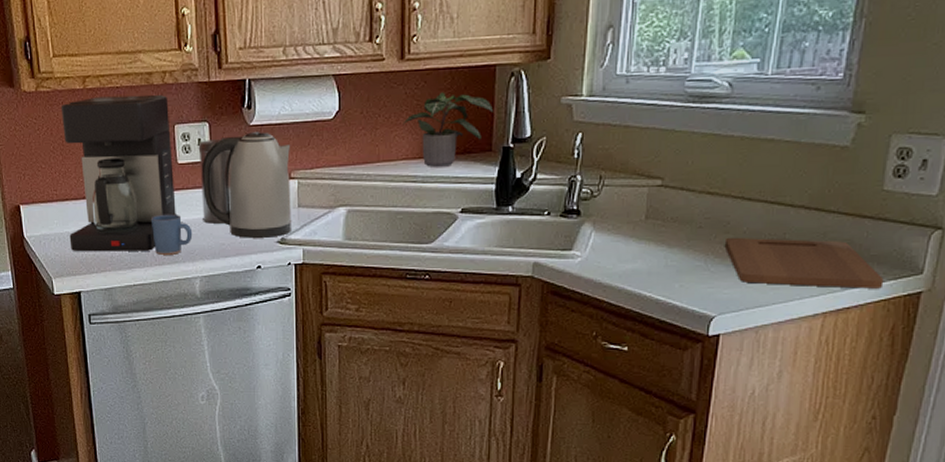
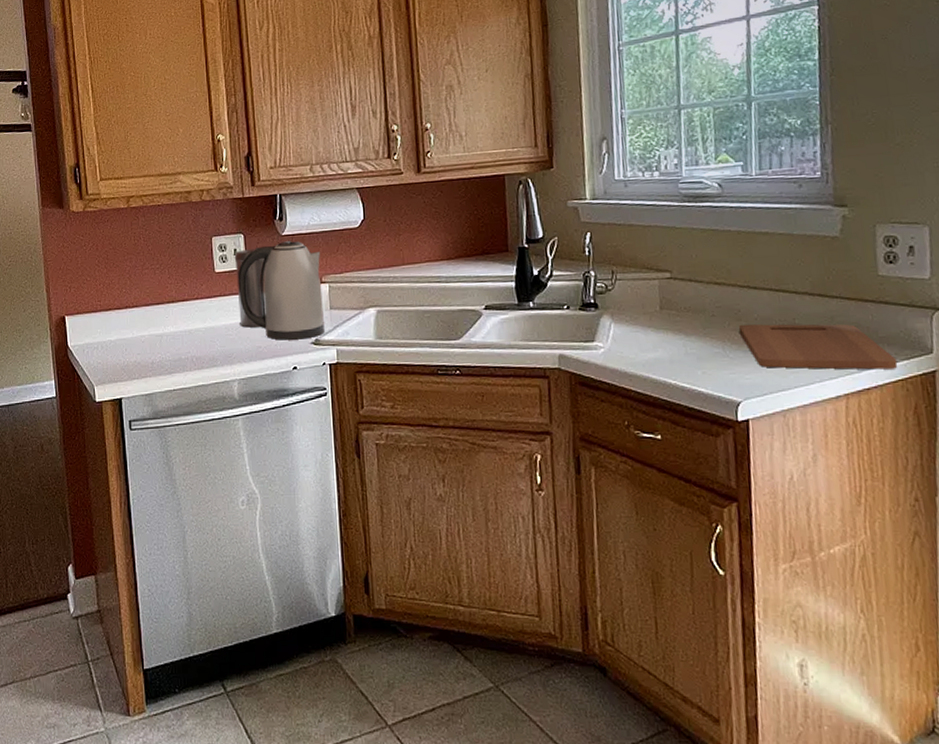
coffee maker: present [60,94,178,252] -> none [106,210,216,359]
mug: present [150,213,193,255] -> none [189,319,230,359]
potted plant: present [403,92,494,168] -> none [423,200,507,269]

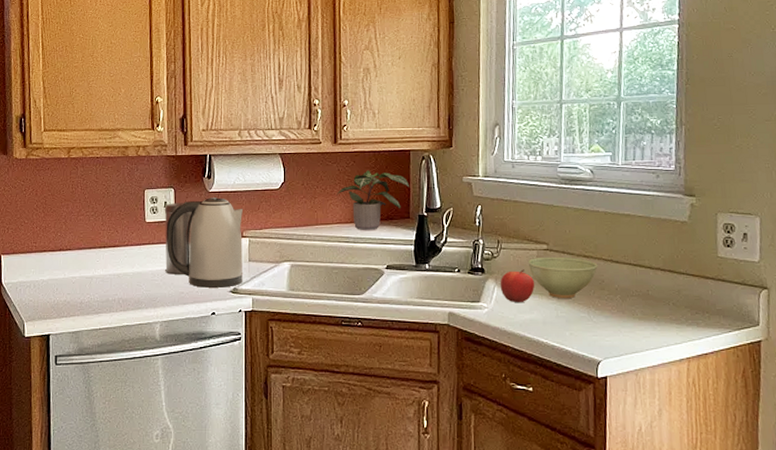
potted plant: none [423,200,507,269] -> present [337,170,410,231]
fruit: none [616,302,659,341] -> present [500,269,535,303]
bowl: none [648,285,733,334] -> present [528,256,598,299]
cutting board: present [738,323,898,370] -> none [601,293,731,338]

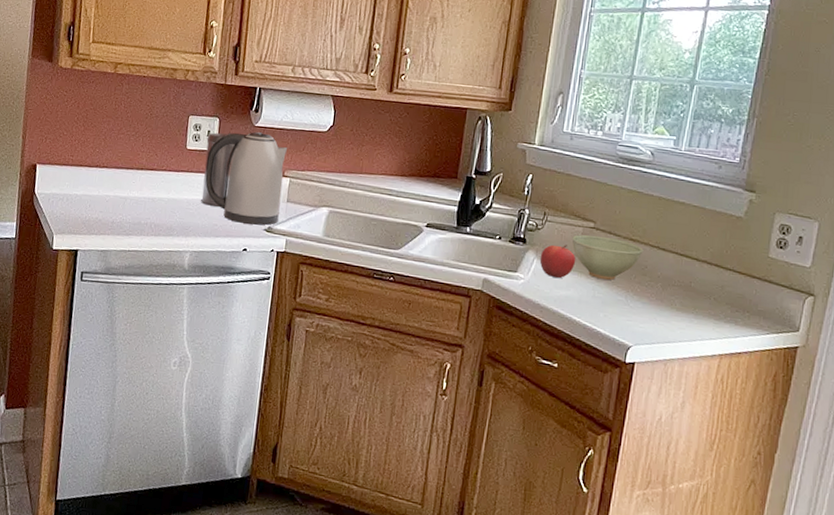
potted plant: present [337,170,410,231] -> none [385,124,462,187]

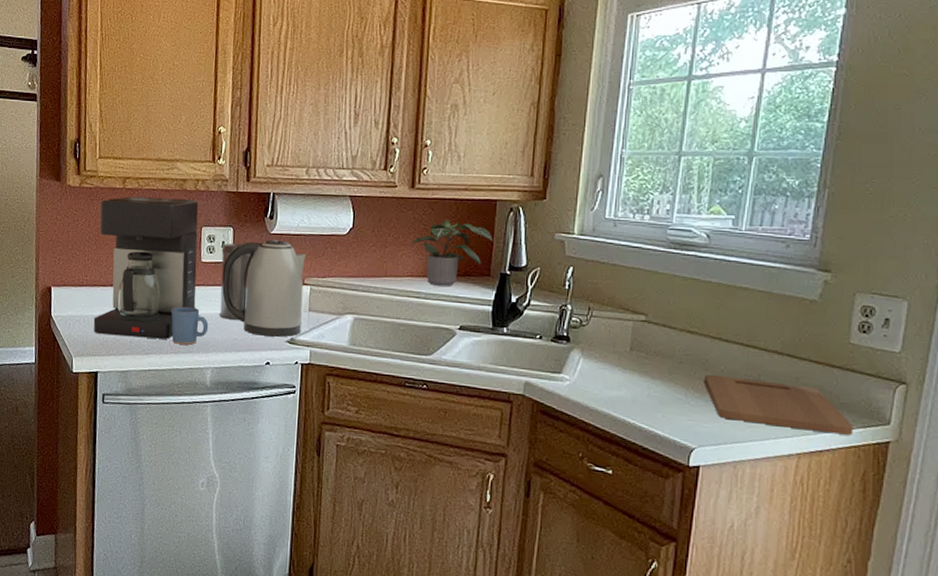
coffee maker: none [76,81,187,222] -> present [93,196,199,339]
mug: none [153,190,190,228] -> present [171,306,209,345]
potted plant: none [385,124,462,187] -> present [410,220,494,288]
fruit: present [539,244,576,279] -> none [586,341,627,378]
bowl: present [572,234,644,281] -> none [621,329,703,378]
cutting board: none [642,279,769,340] -> present [703,374,854,435]

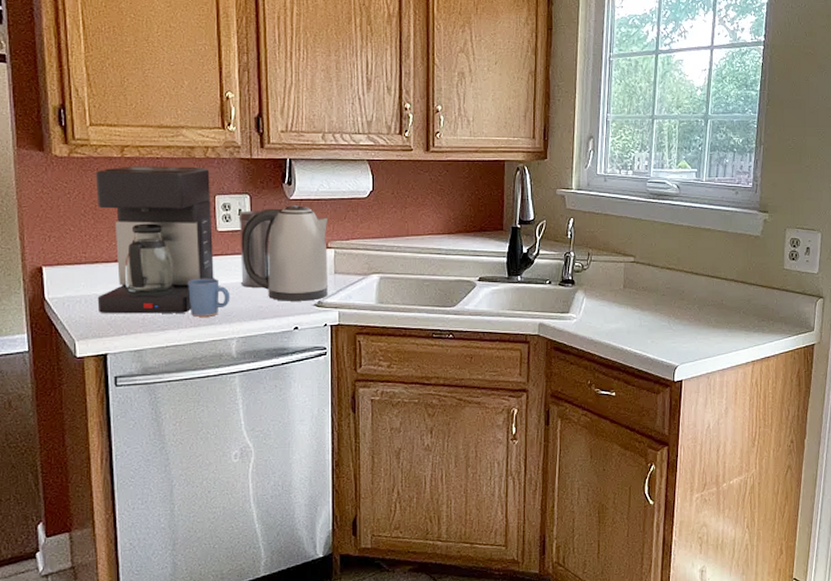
potted plant: present [410,220,494,288] -> none [428,180,504,243]
cutting board: present [703,374,854,435] -> none [681,303,790,342]

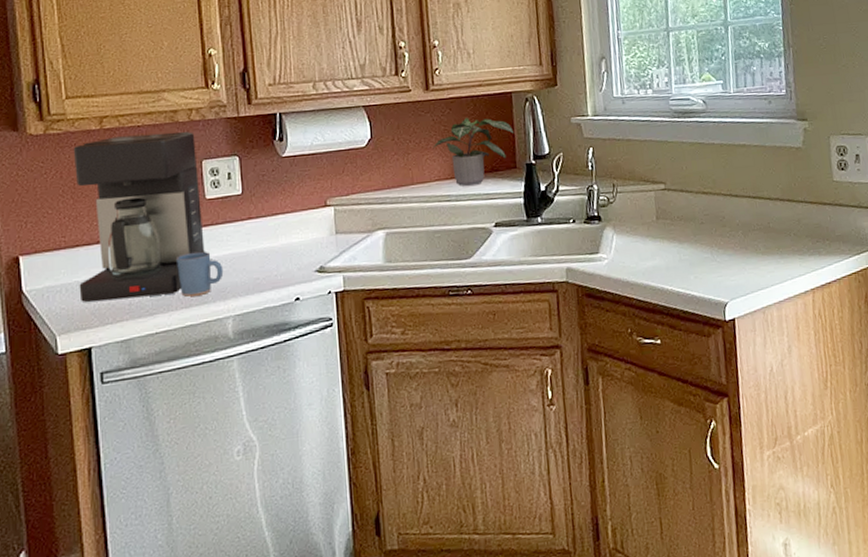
canister: present [238,210,271,288] -> none [228,172,263,258]
kettle: present [241,205,329,301] -> none [232,162,331,270]
potted plant: none [428,180,504,243] -> present [433,118,515,187]

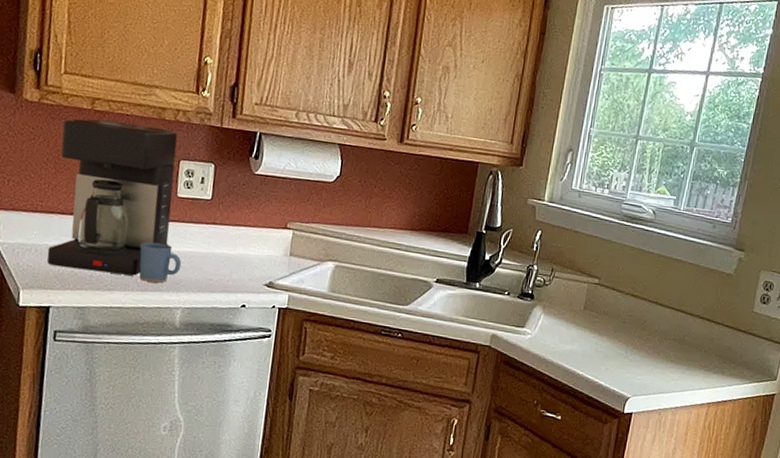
potted plant: present [433,118,515,187] -> none [395,177,473,242]

